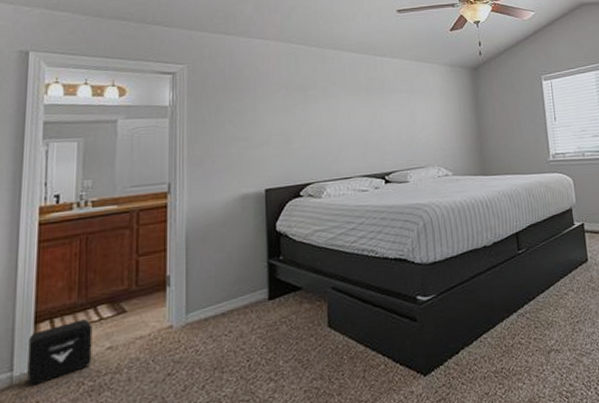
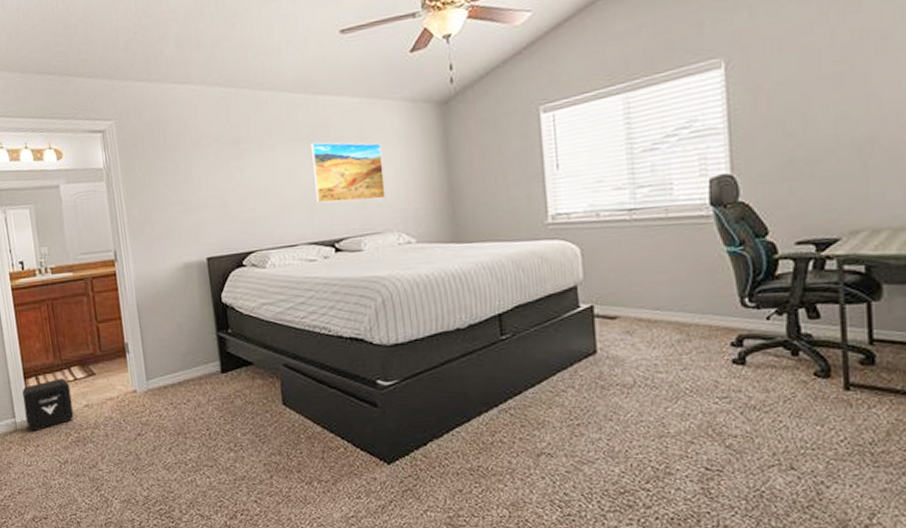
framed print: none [368,93,429,143] -> present [310,142,386,204]

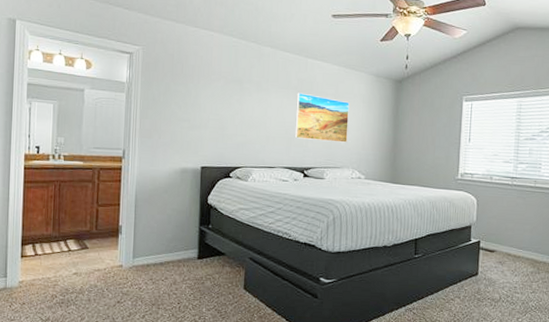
air purifier: present [22,378,74,432] -> none [16,248,63,291]

